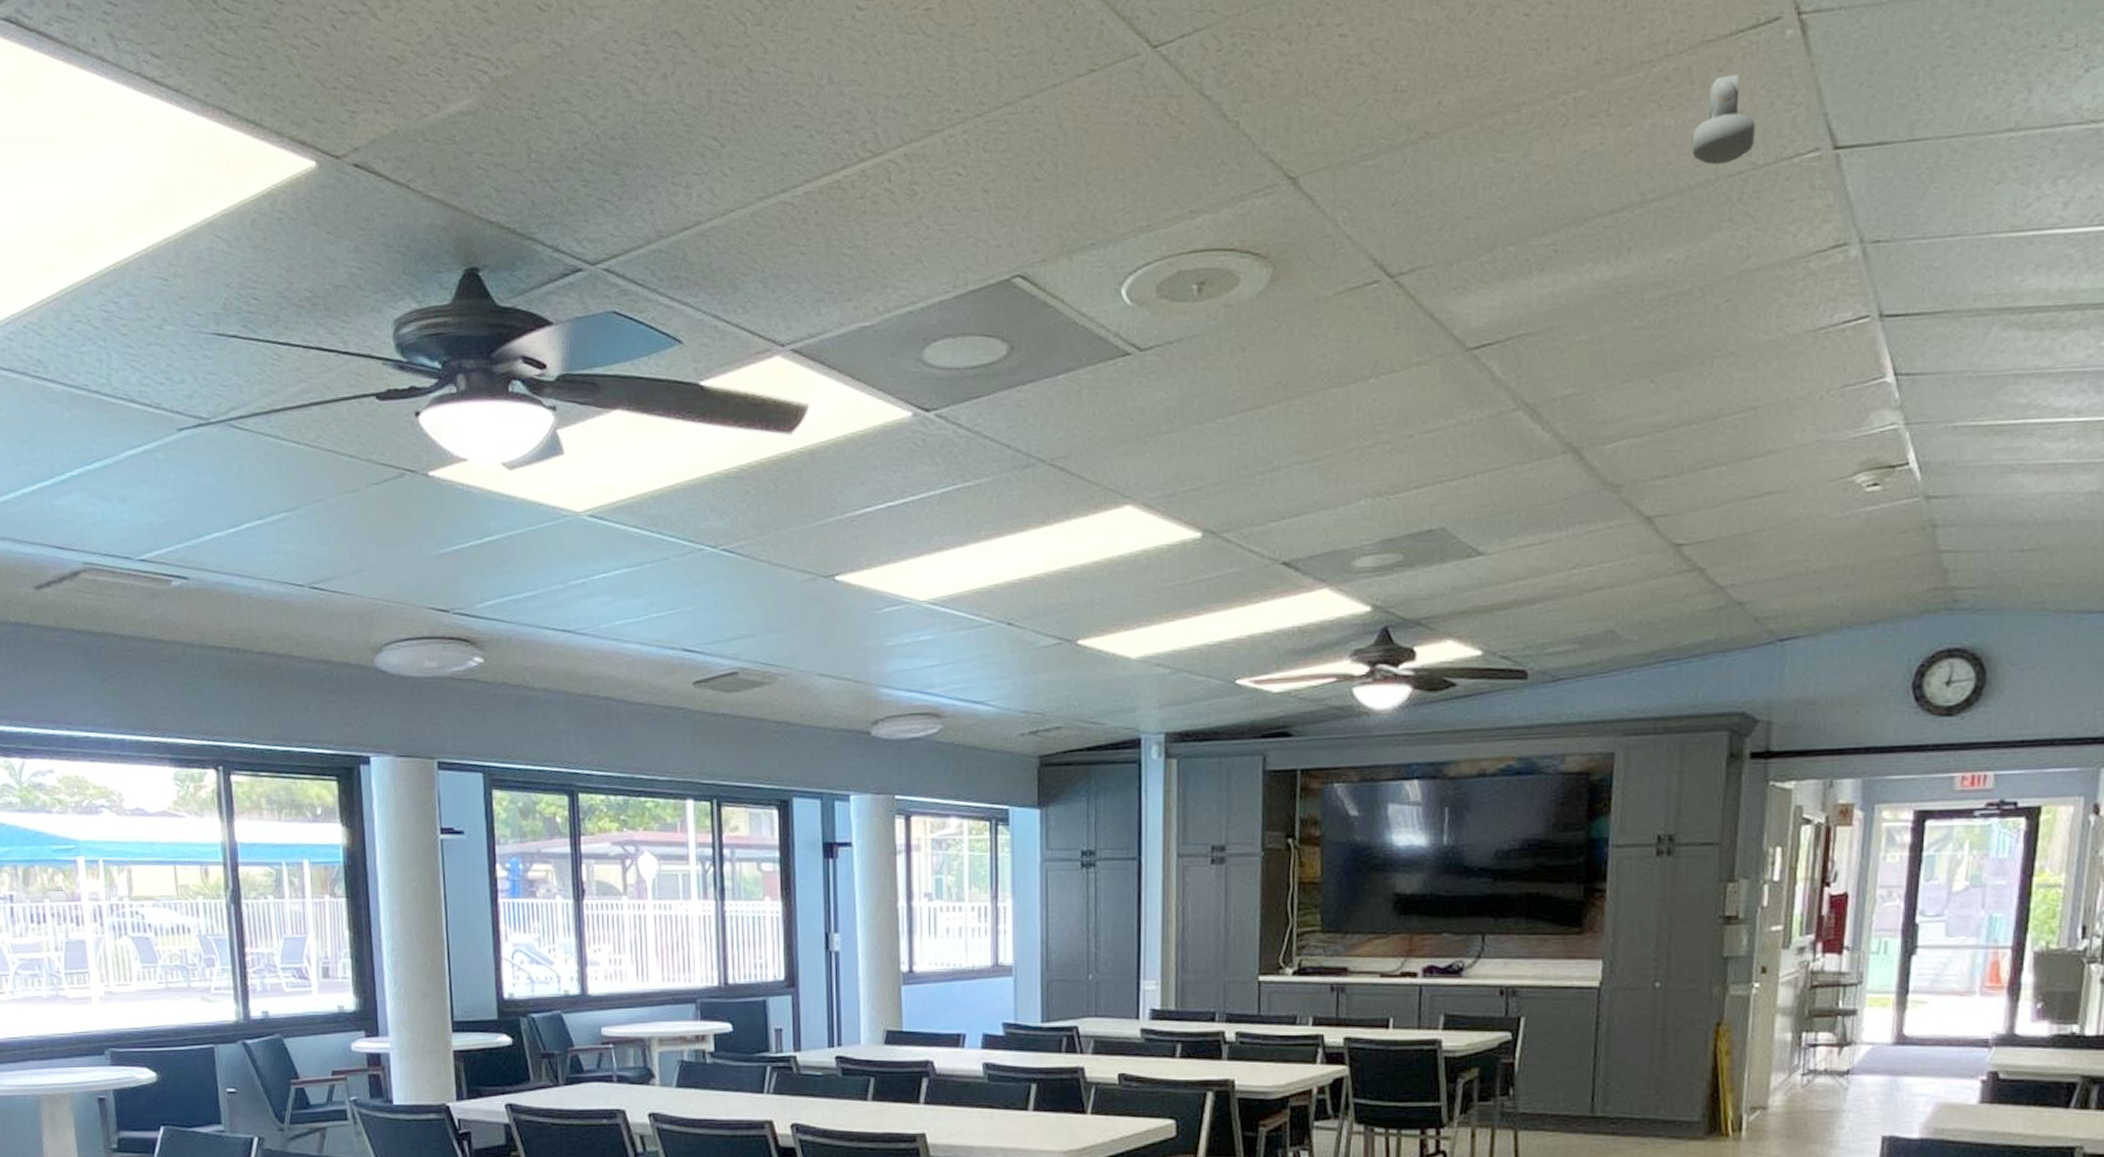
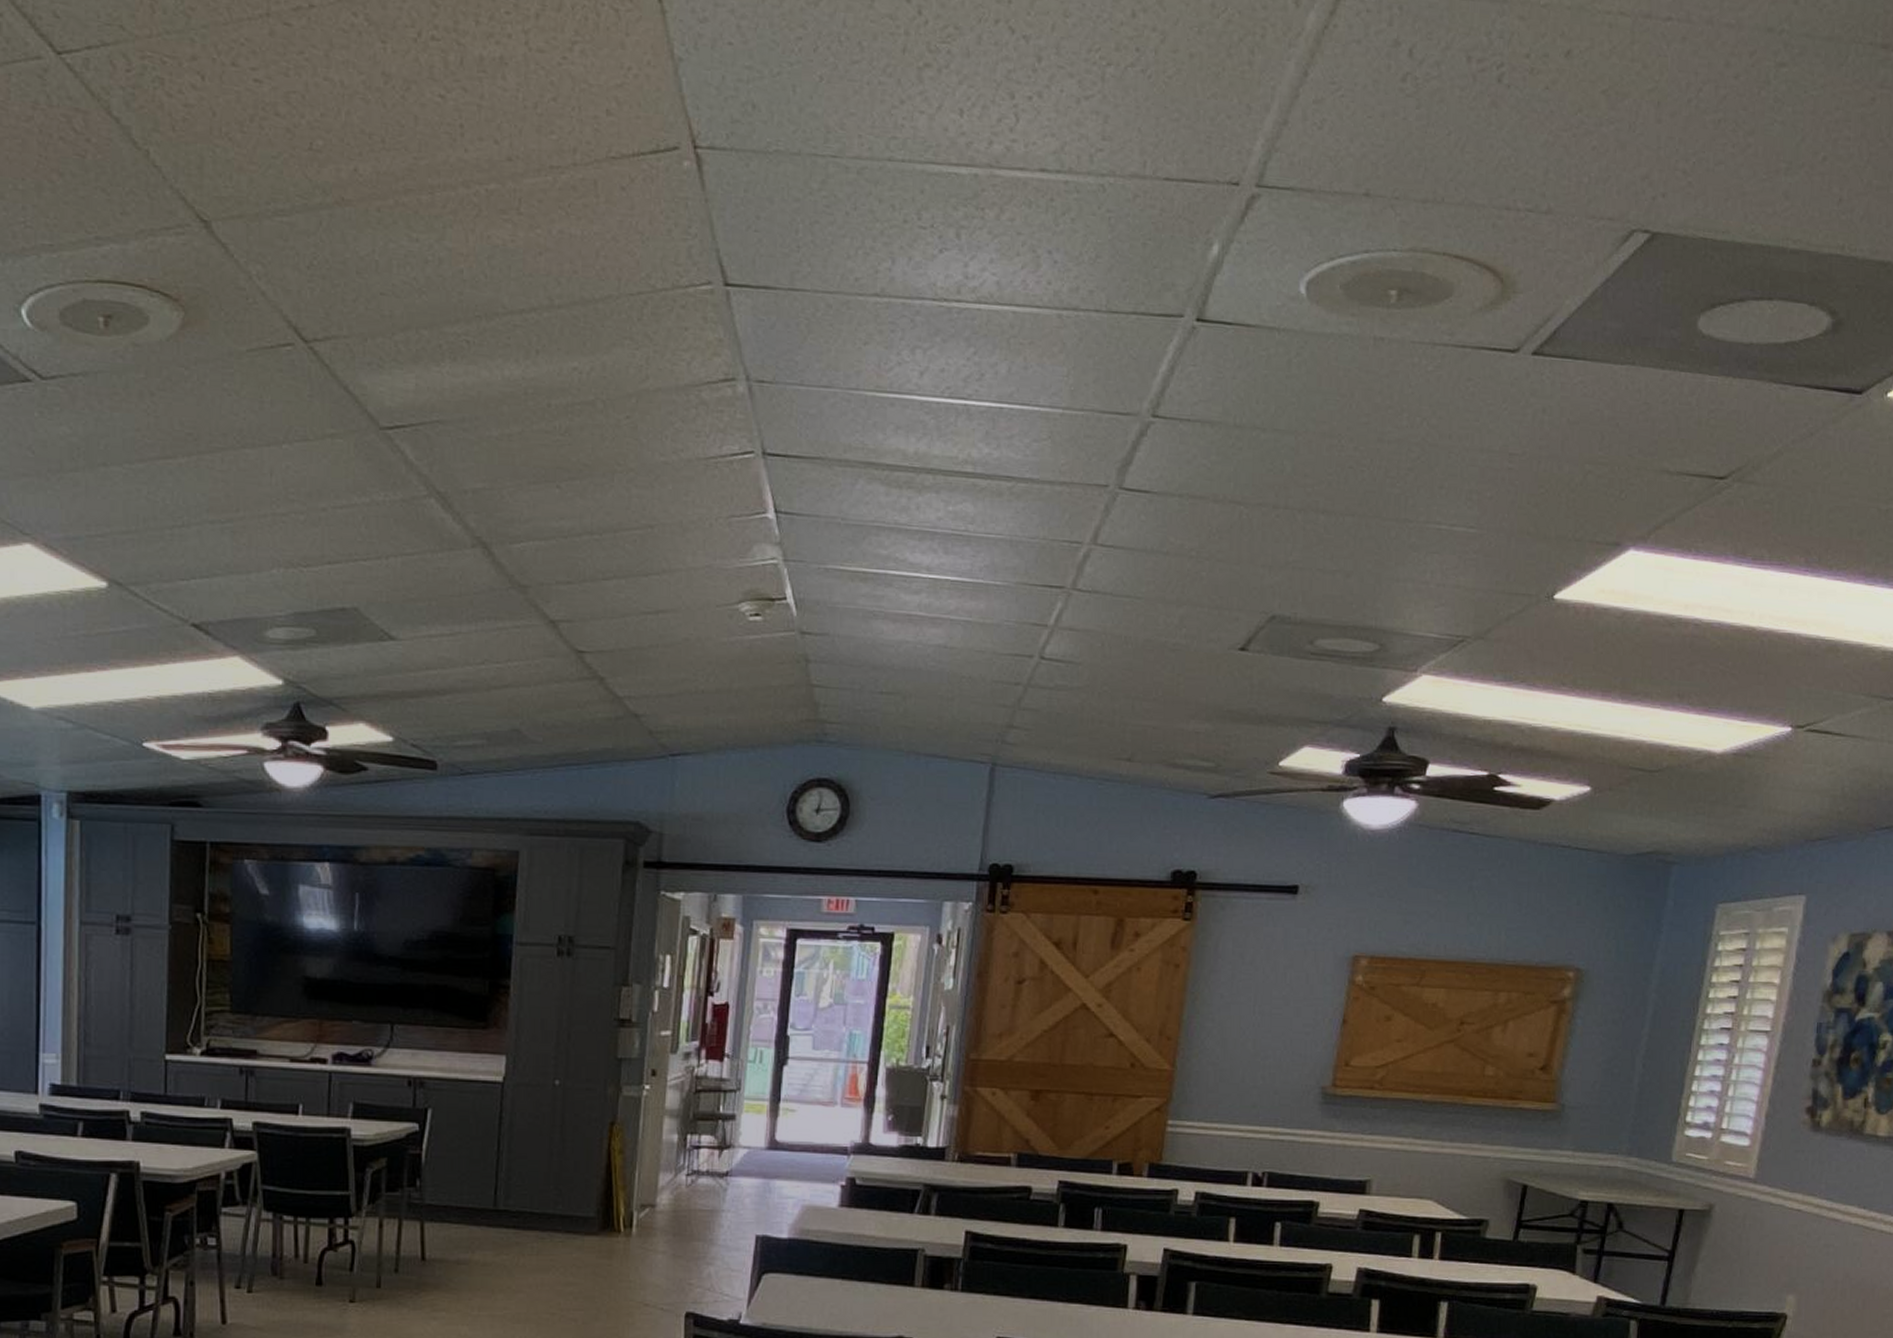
security camera: present [1691,74,1755,165] -> none [596,194,654,283]

